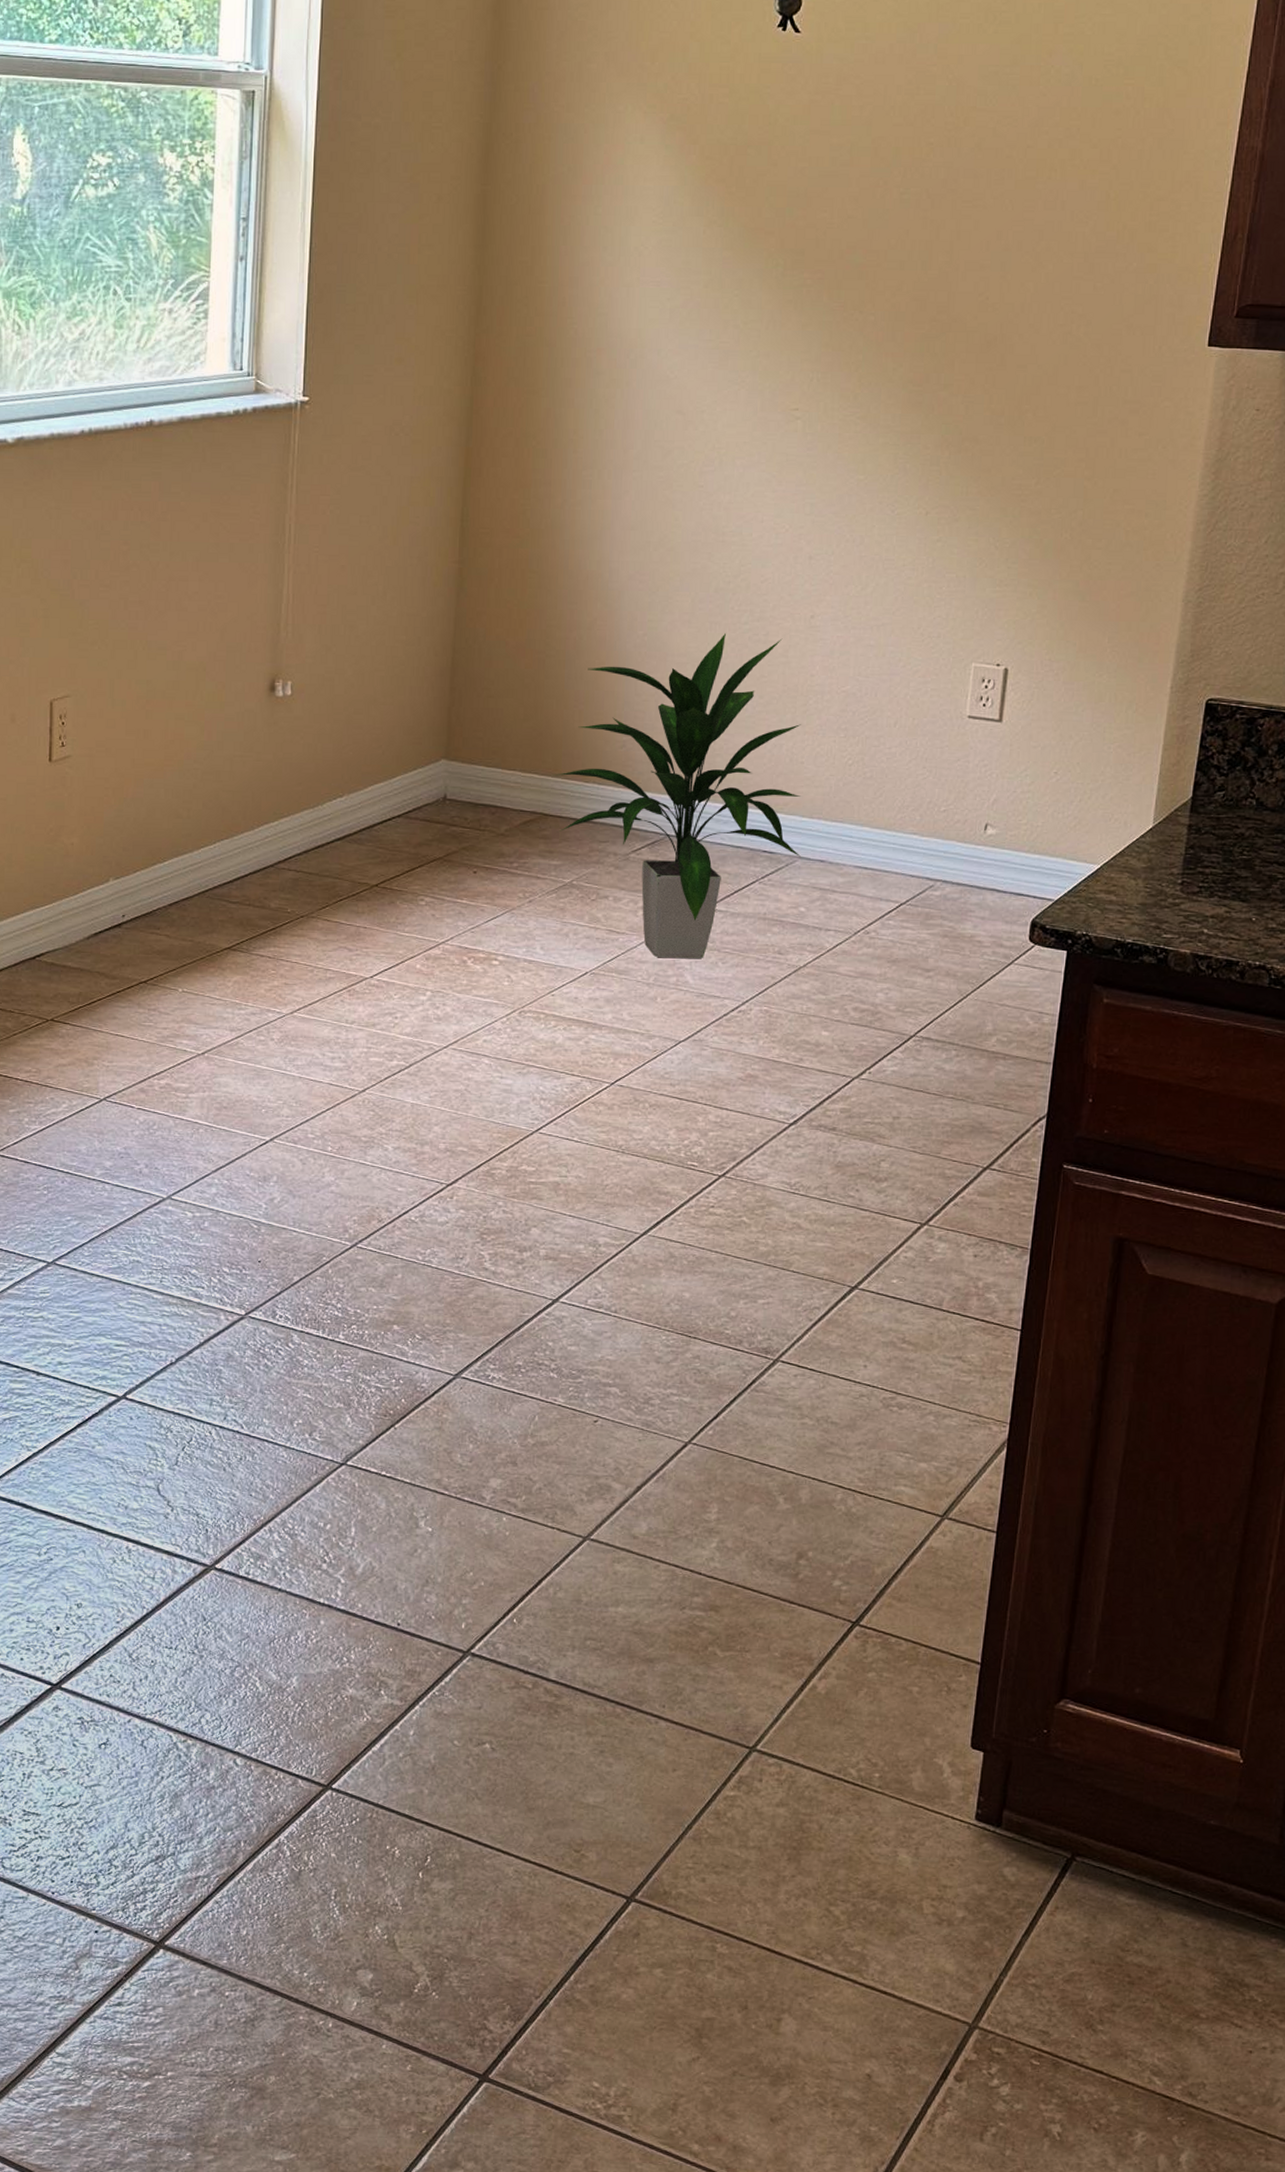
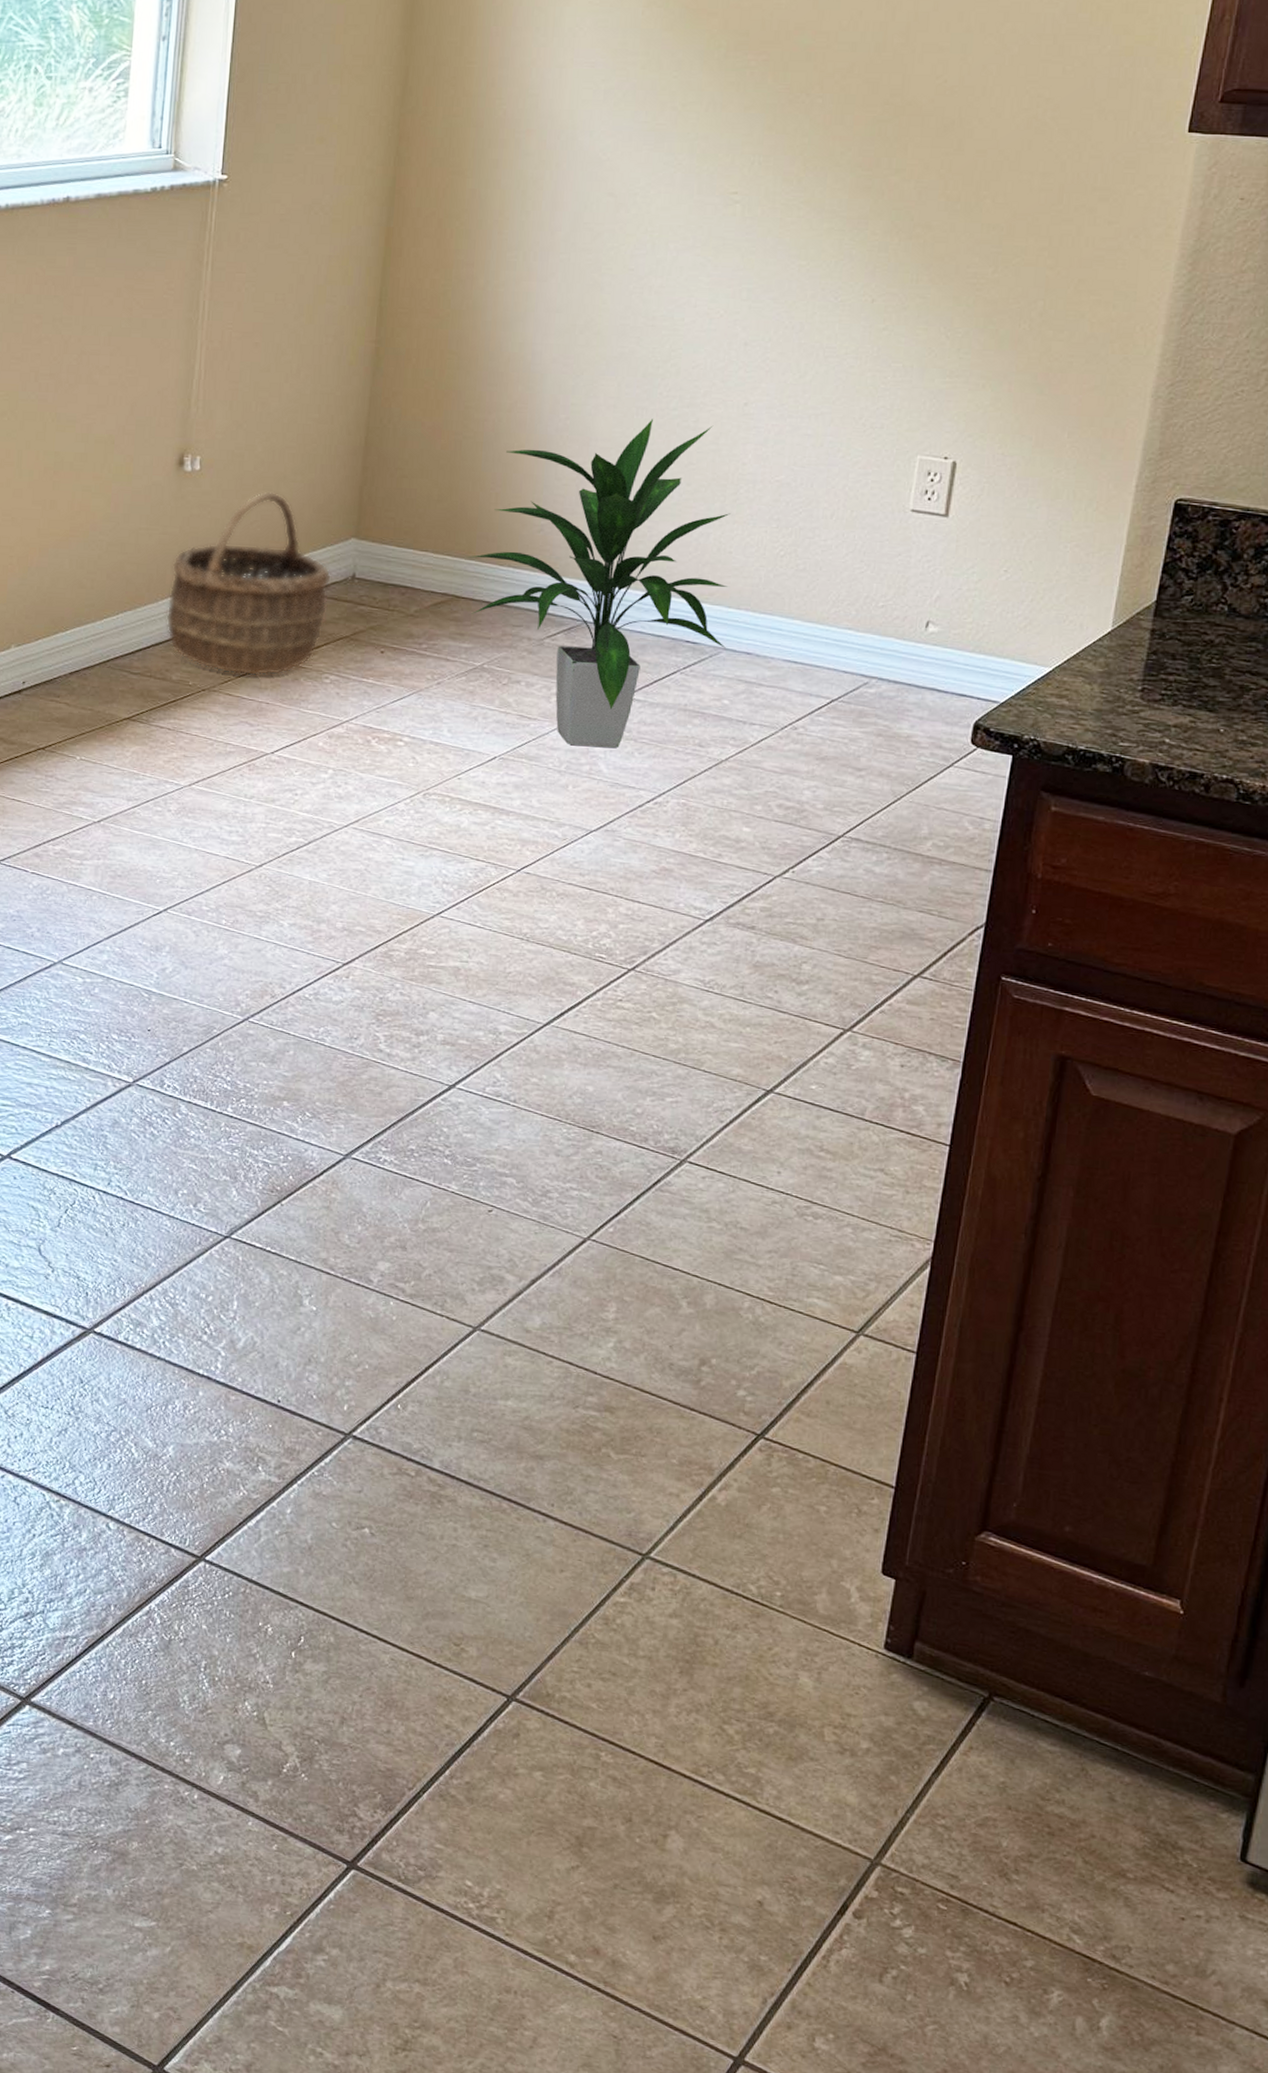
wicker basket: none [263,714,424,901] -> present [166,491,332,676]

